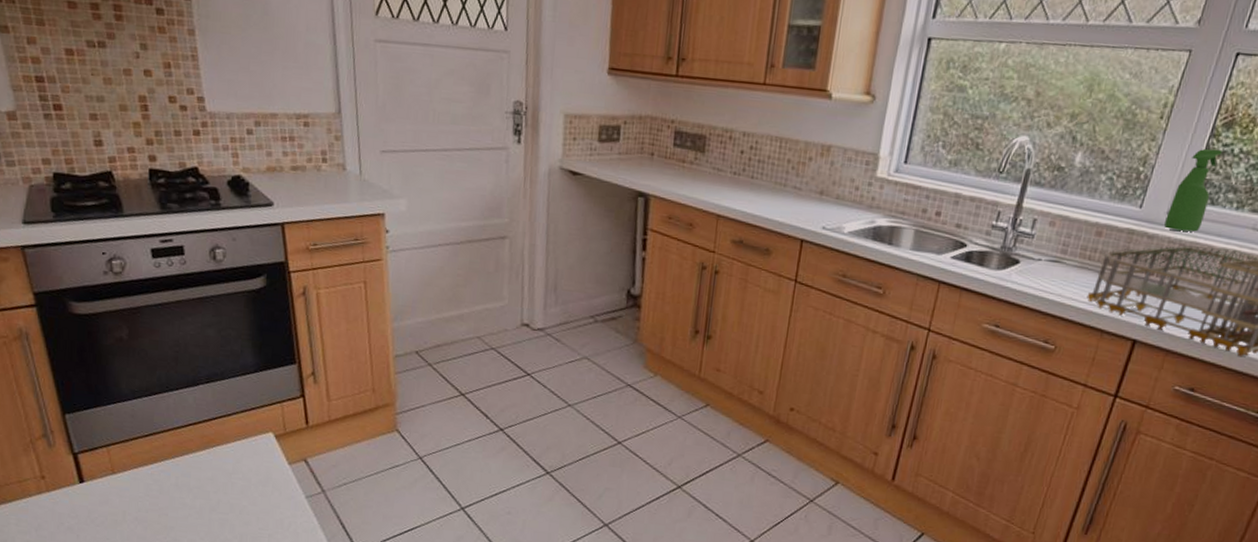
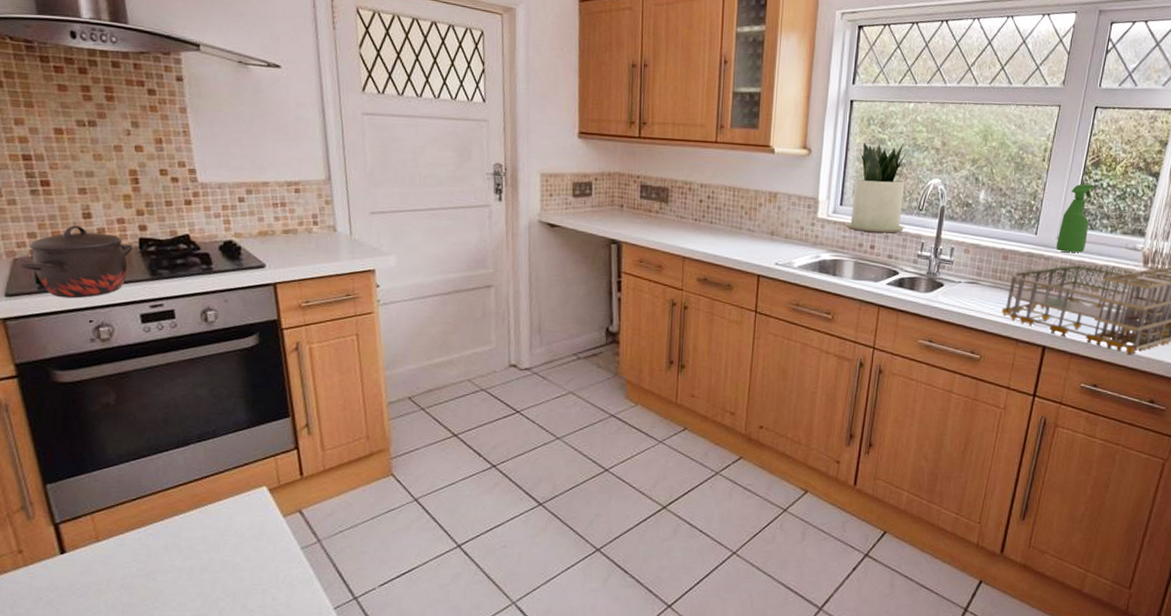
cooking pot: none [35,152,143,230] -> present [19,225,133,299]
planter: none [908,89,994,199] -> present [845,142,909,233]

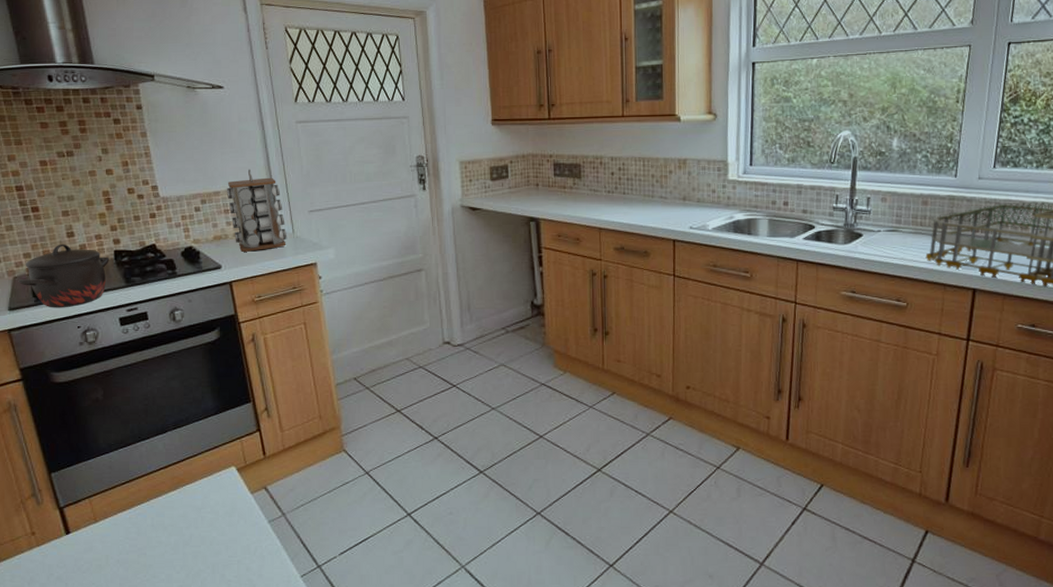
spice rack: none [276,160,344,252] -> present [226,169,288,252]
planter: present [845,142,909,233] -> none [757,98,818,189]
spray bottle: present [1056,184,1094,253] -> none [979,121,1014,193]

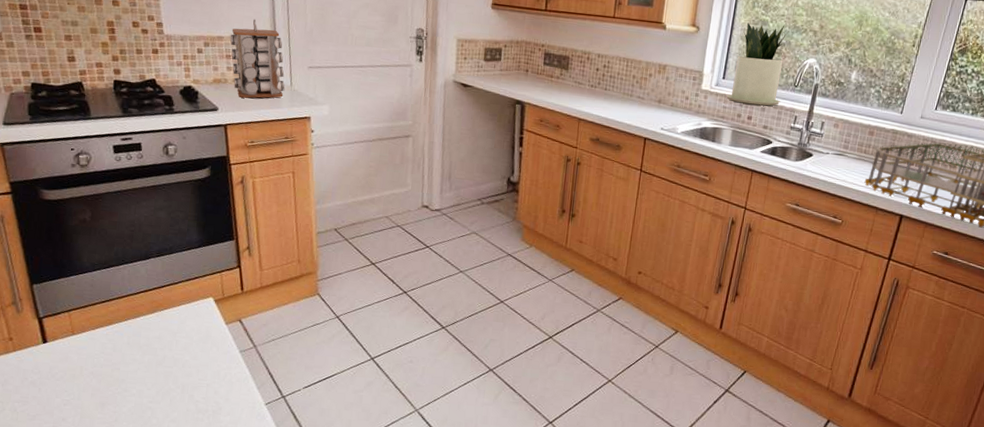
cooking pot: present [18,244,109,308] -> none [15,67,108,130]
planter: none [757,98,818,189] -> present [726,22,789,107]

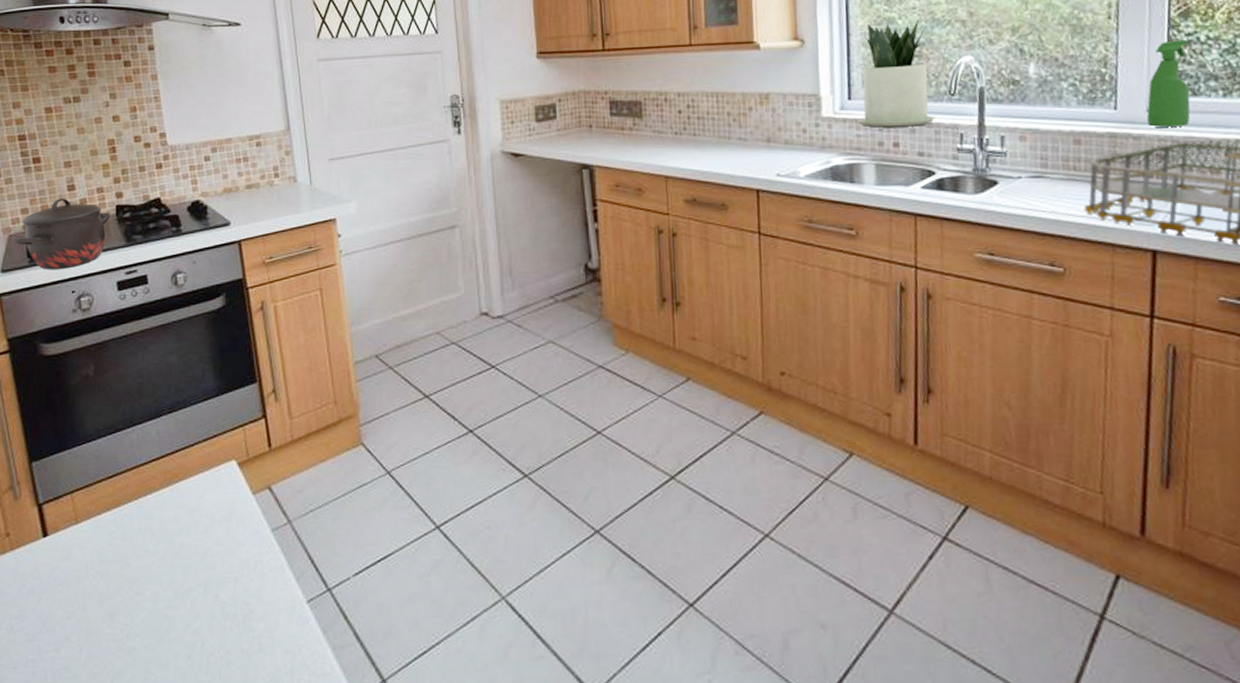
cooking pot: none [15,67,108,130] -> present [13,198,110,270]
spice rack: present [230,19,285,99] -> none [239,113,304,206]
spray bottle: none [920,69,960,132] -> present [1146,39,1191,128]

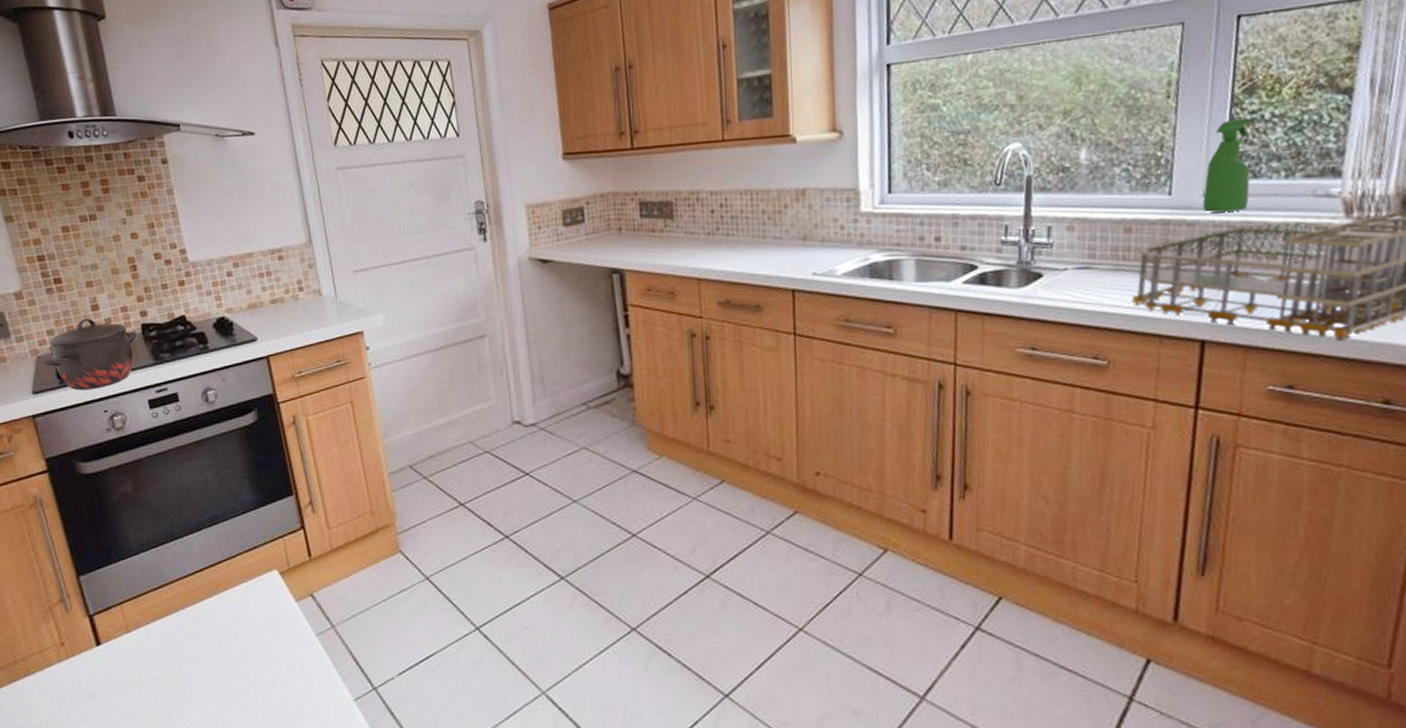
planter: present [858,19,936,128] -> none [898,104,980,222]

